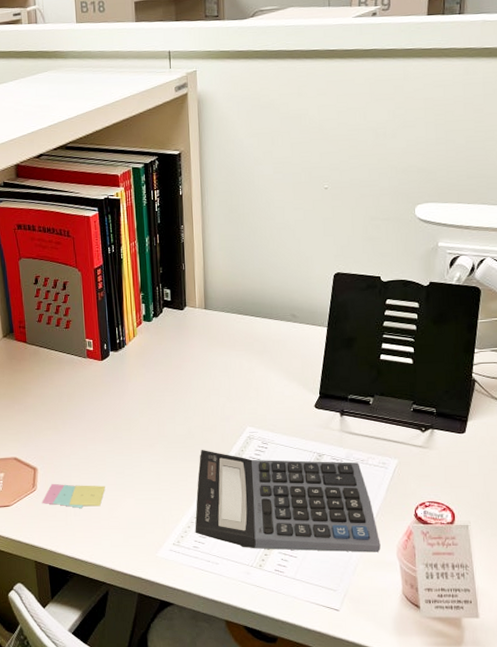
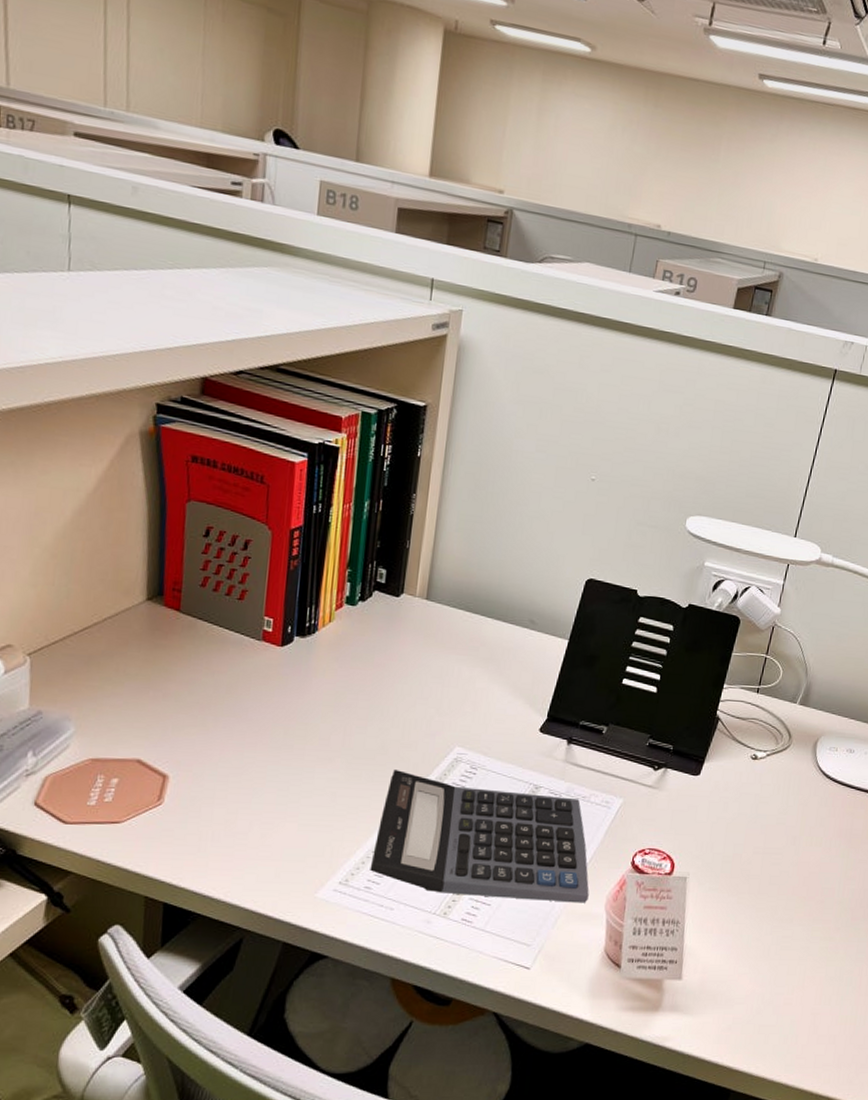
sticky notes: present [42,483,105,508] -> none [167,797,260,831]

